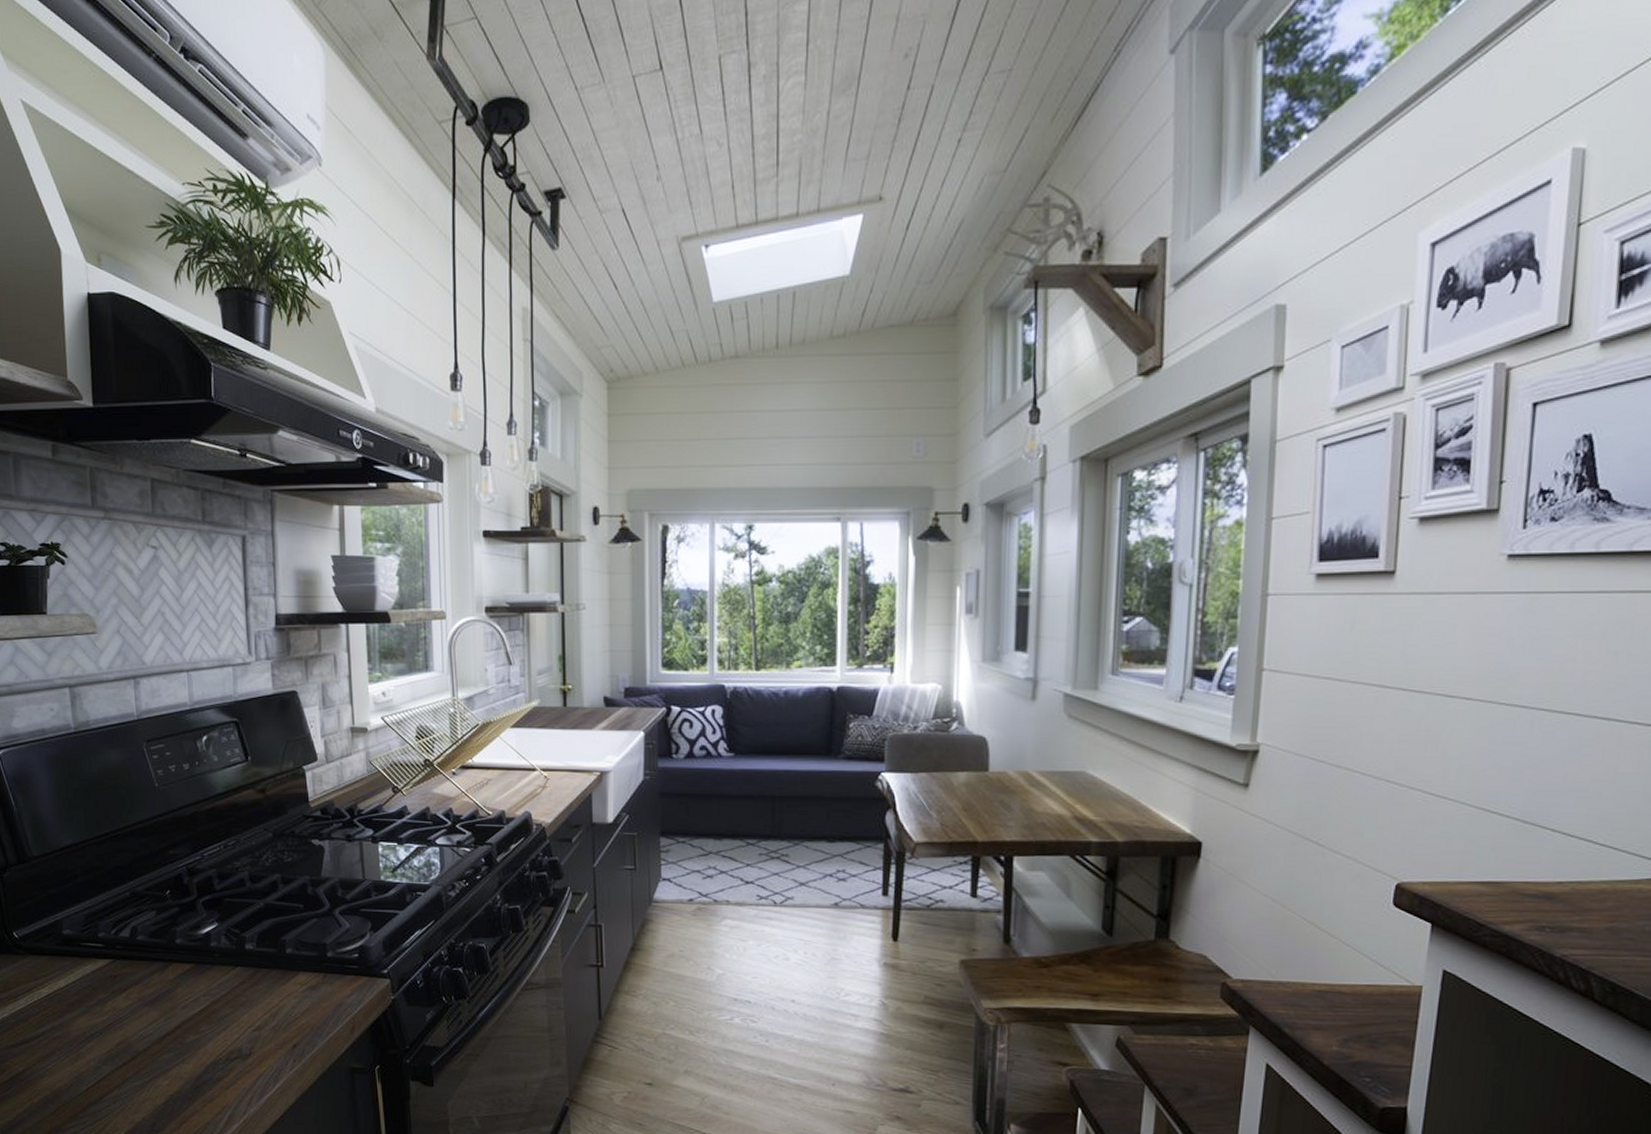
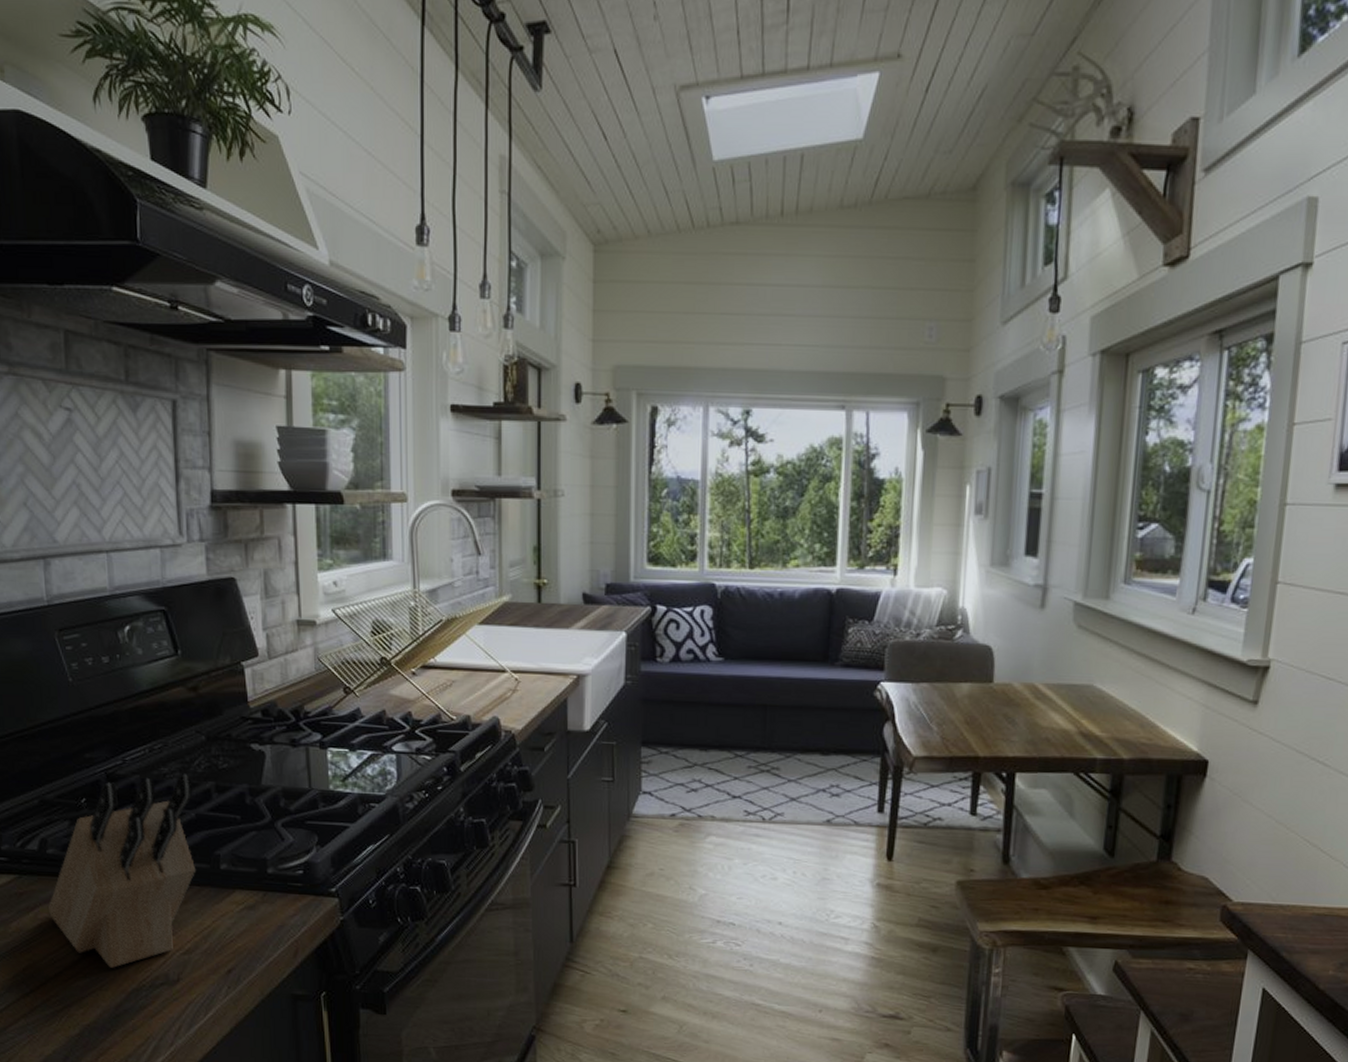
knife block: none [138,867,265,1043] -> present [49,774,196,968]

